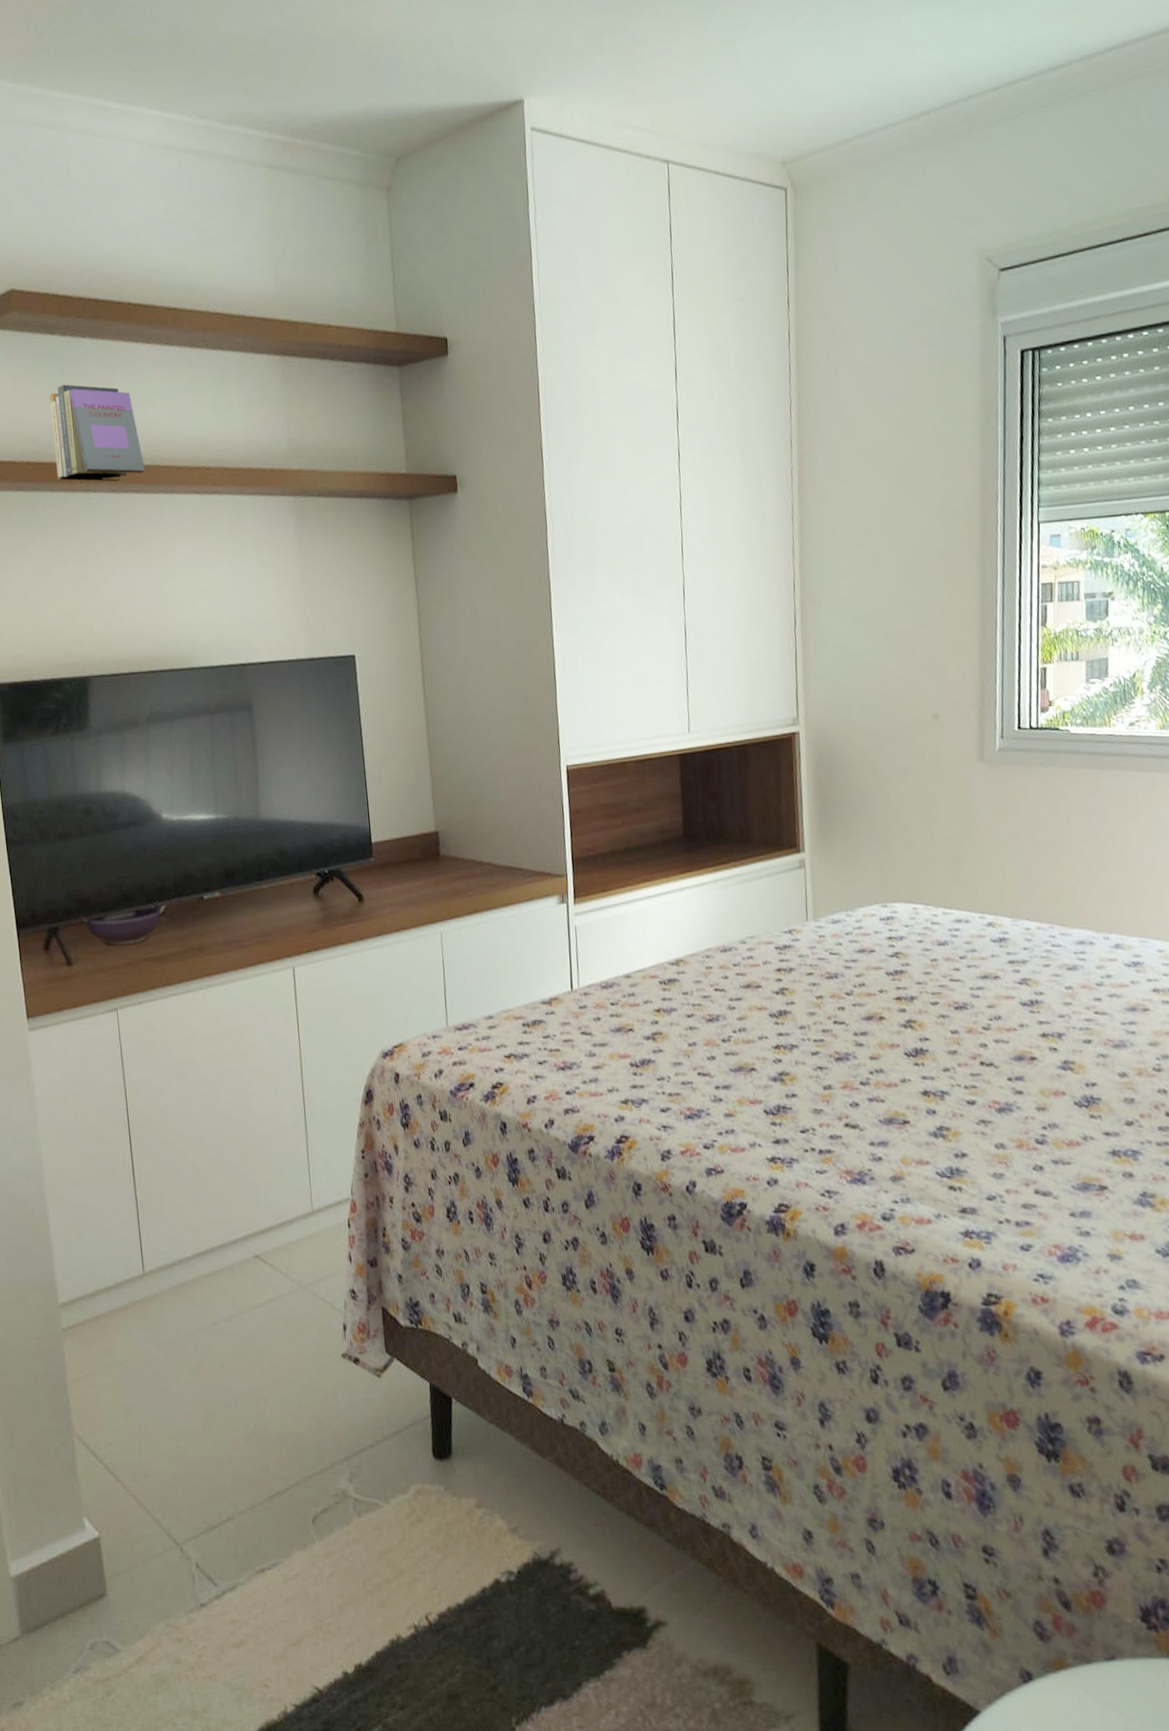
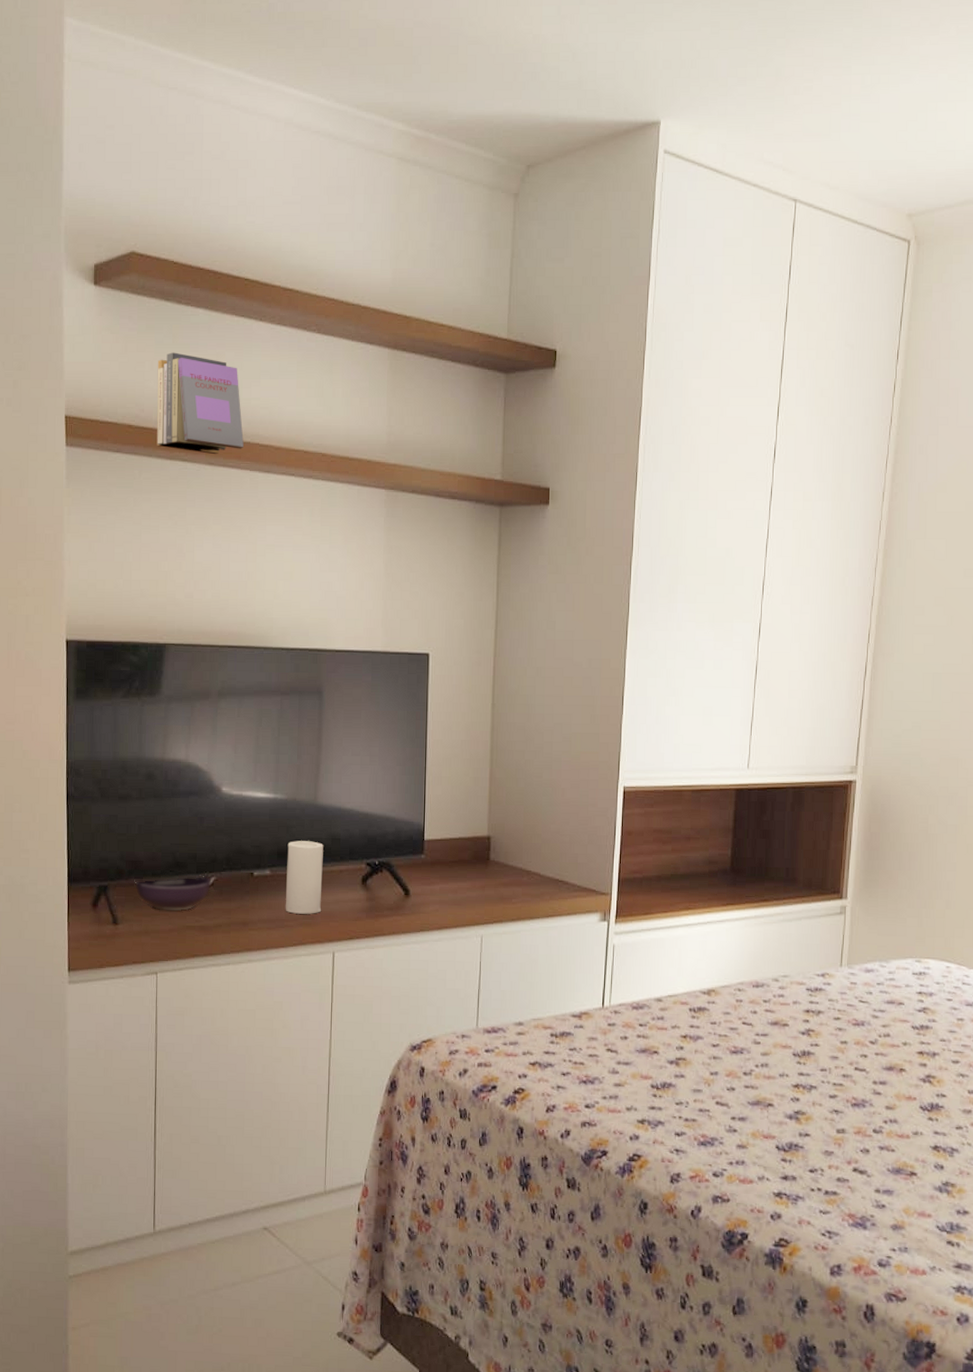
candle: none [234,857,277,933] -> present [285,841,323,914]

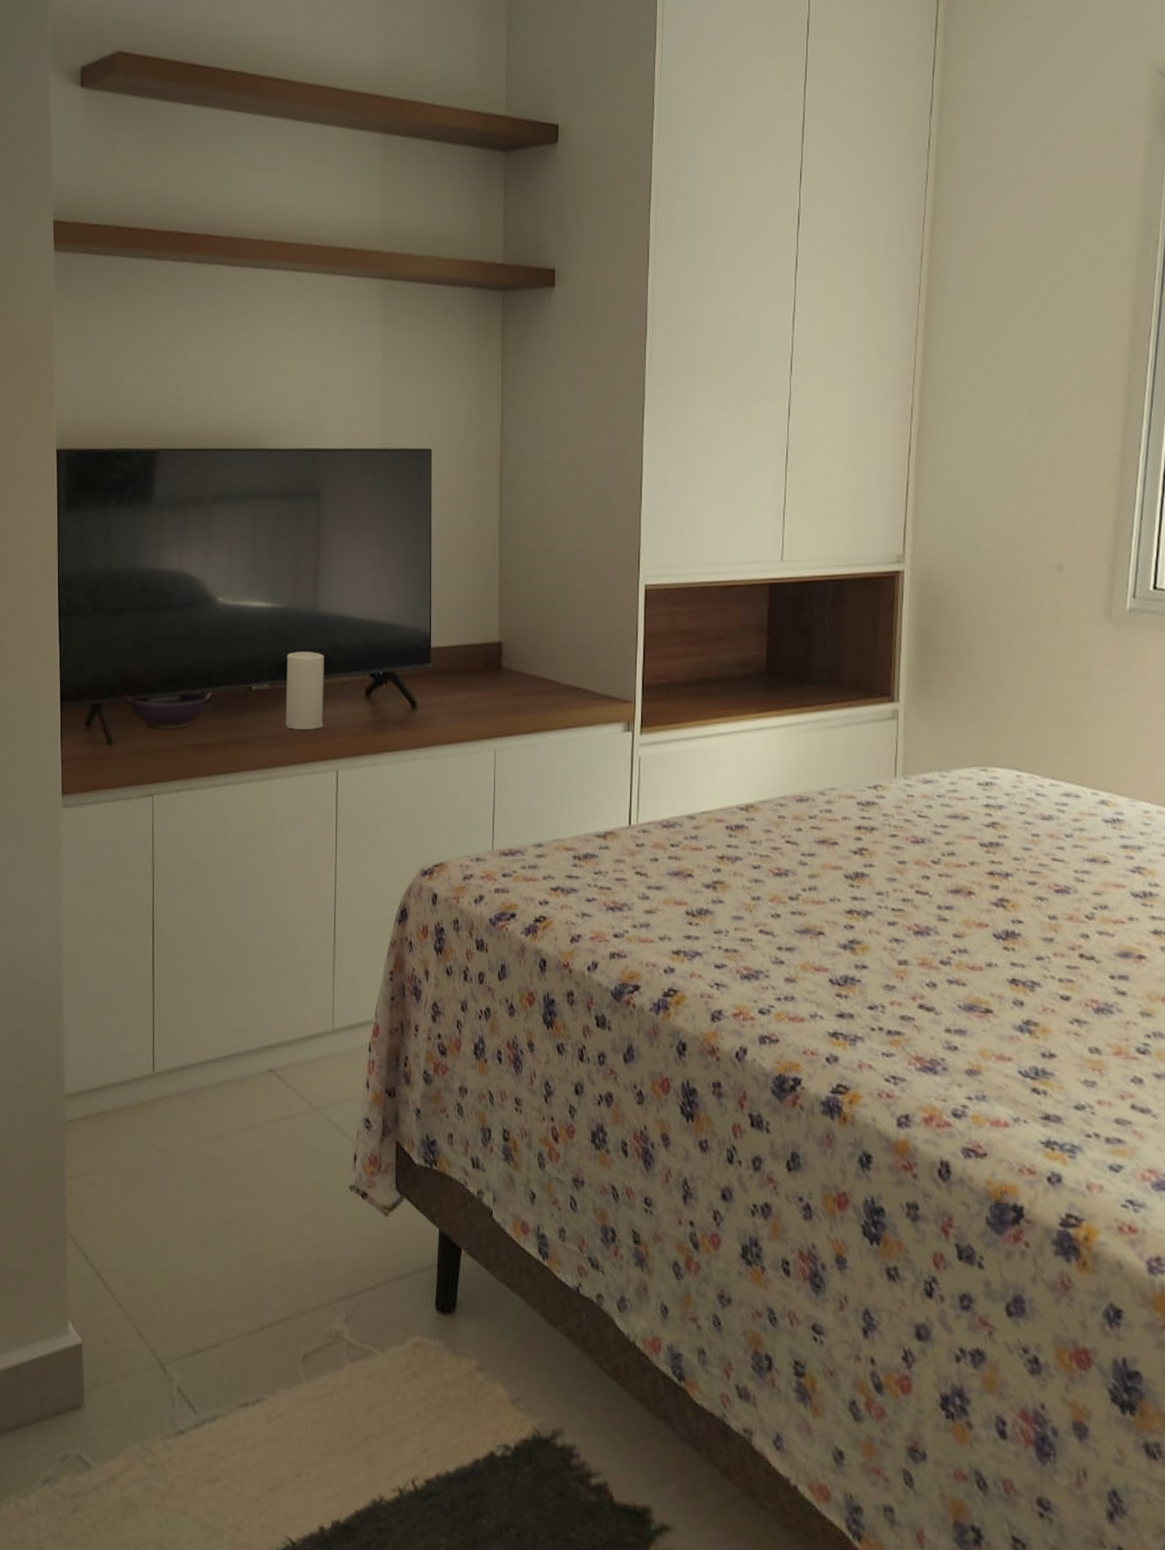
books: present [157,352,244,455] -> none [145,150,234,253]

